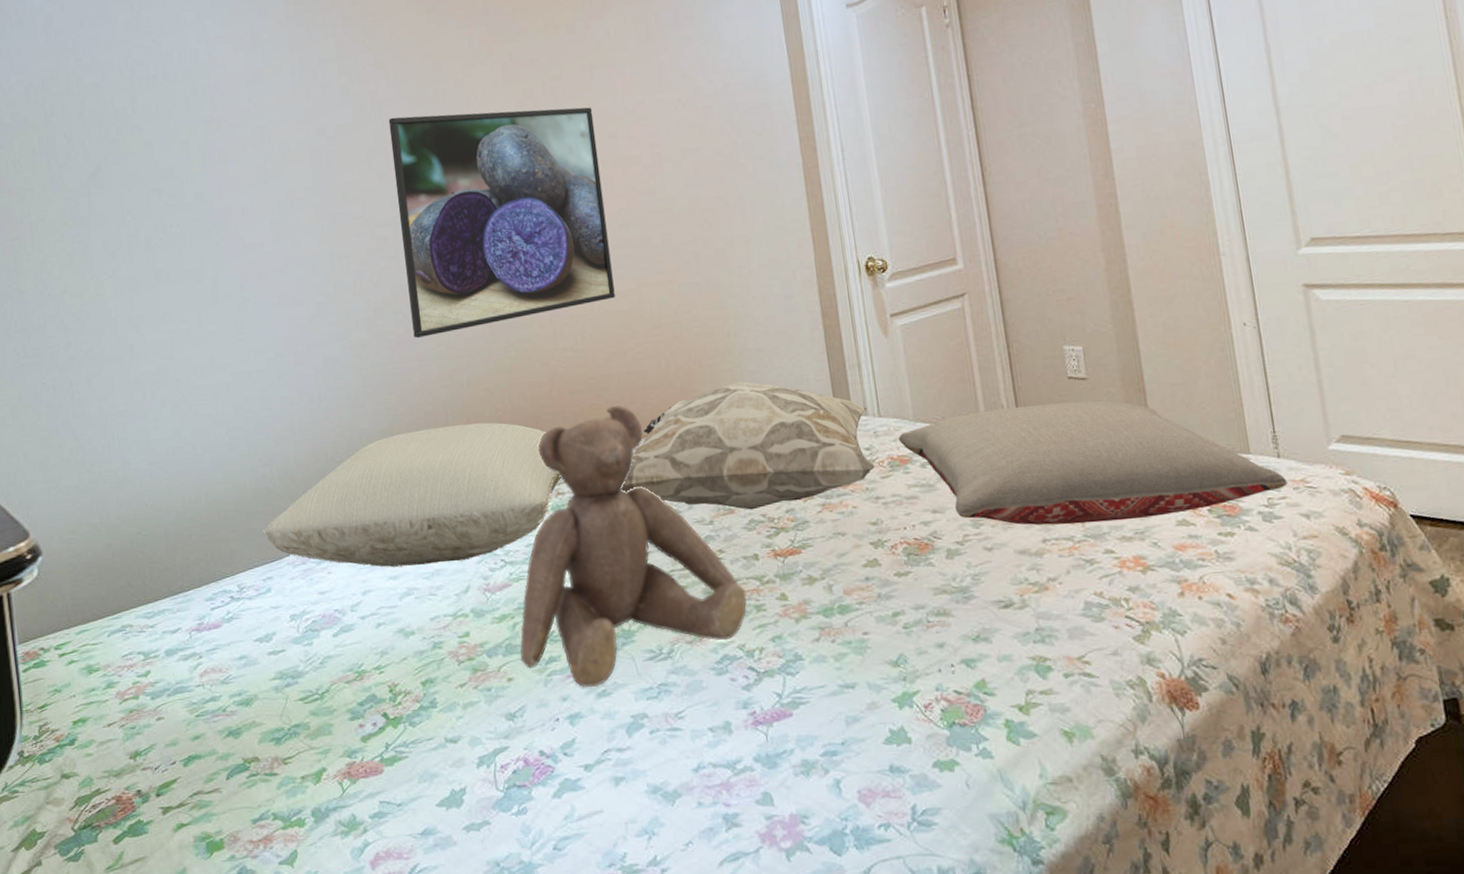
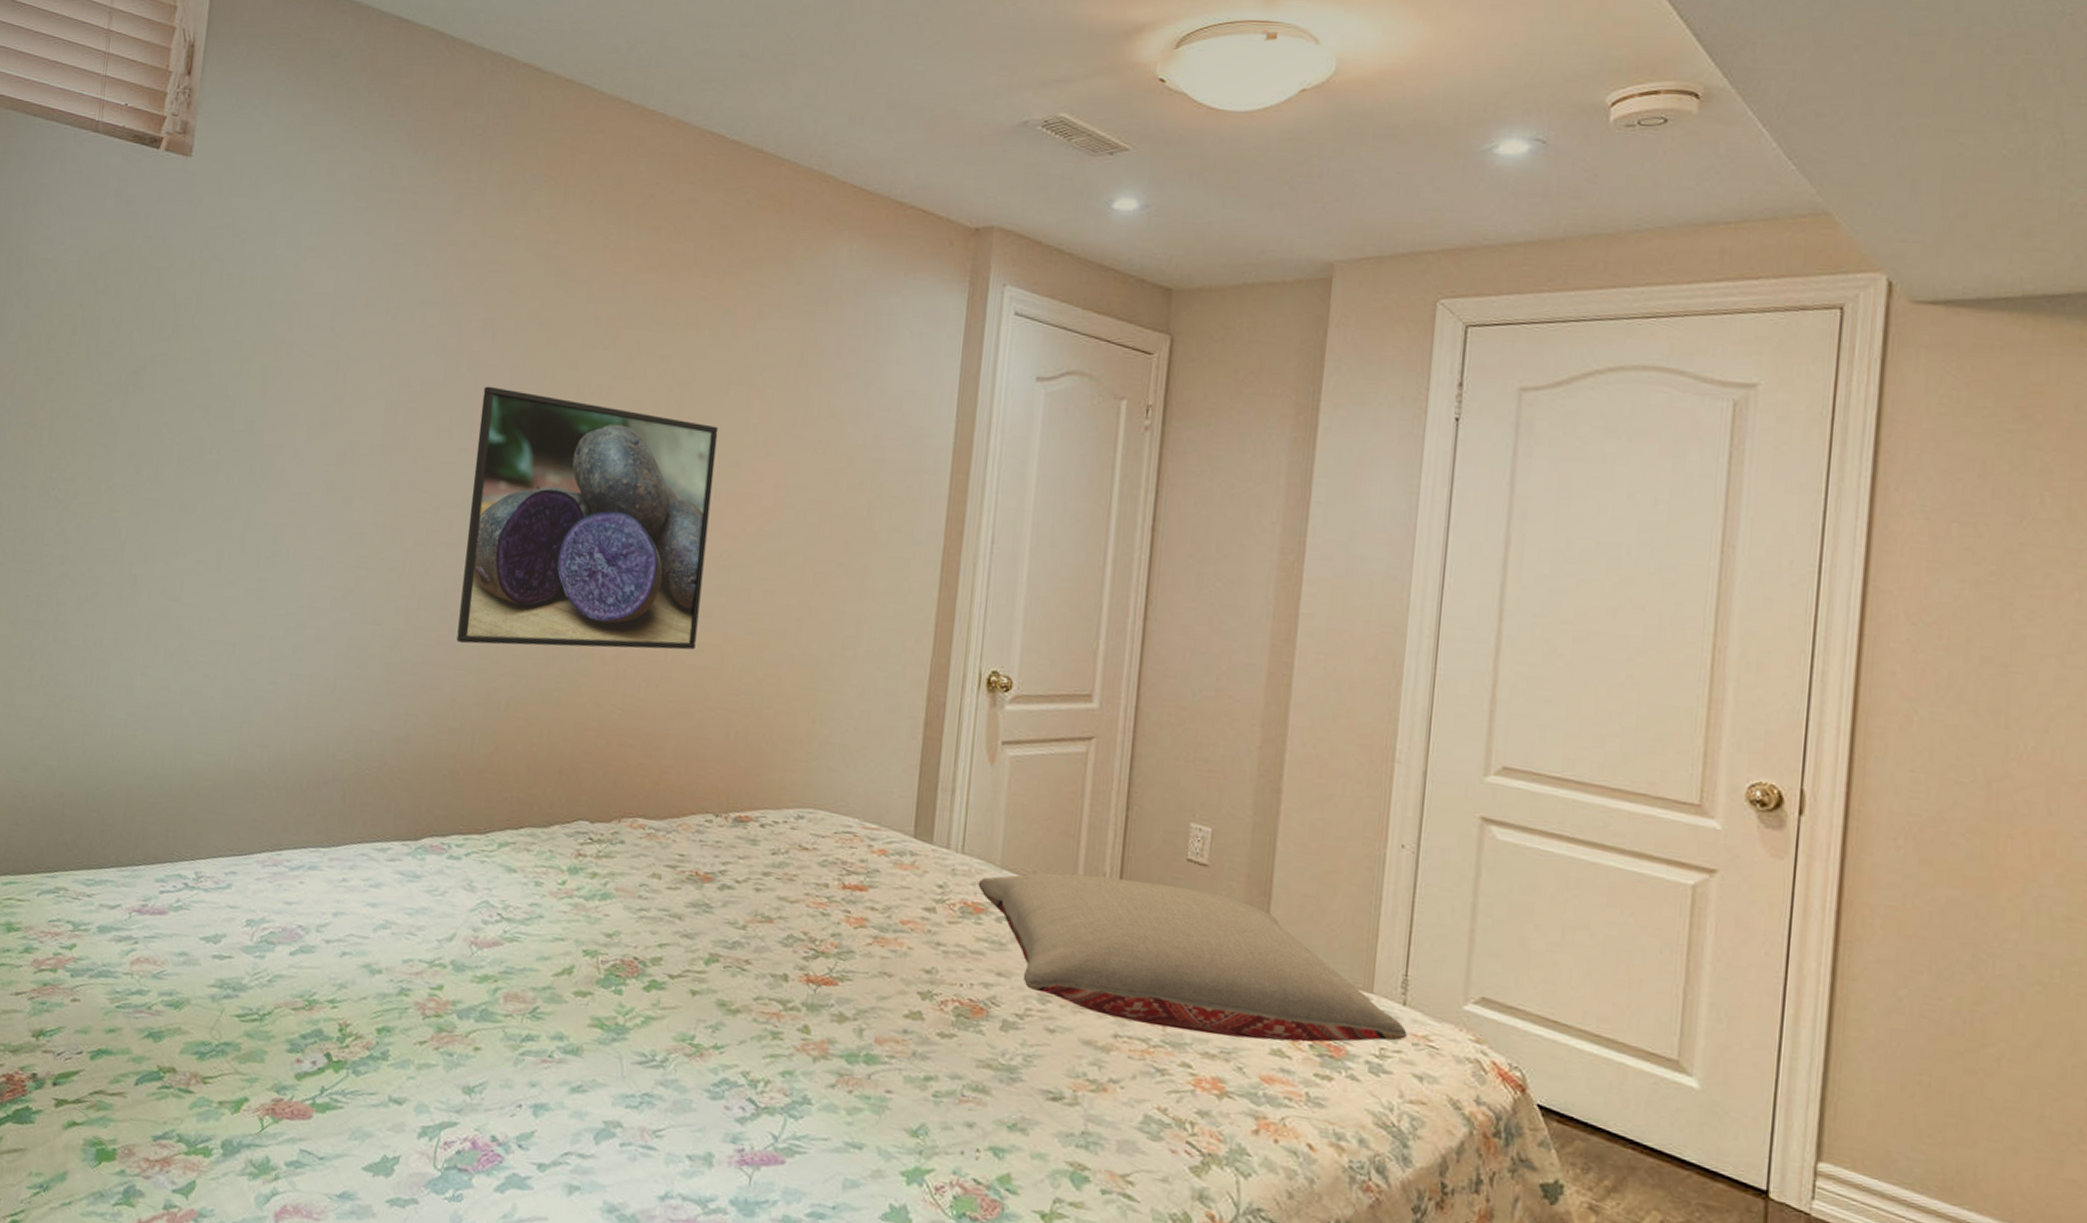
pillow: present [263,422,562,568] -> none [237,745,587,905]
teddy bear: present [520,405,748,687] -> none [493,770,765,1080]
decorative pillow: present [620,382,875,510] -> none [649,776,951,926]

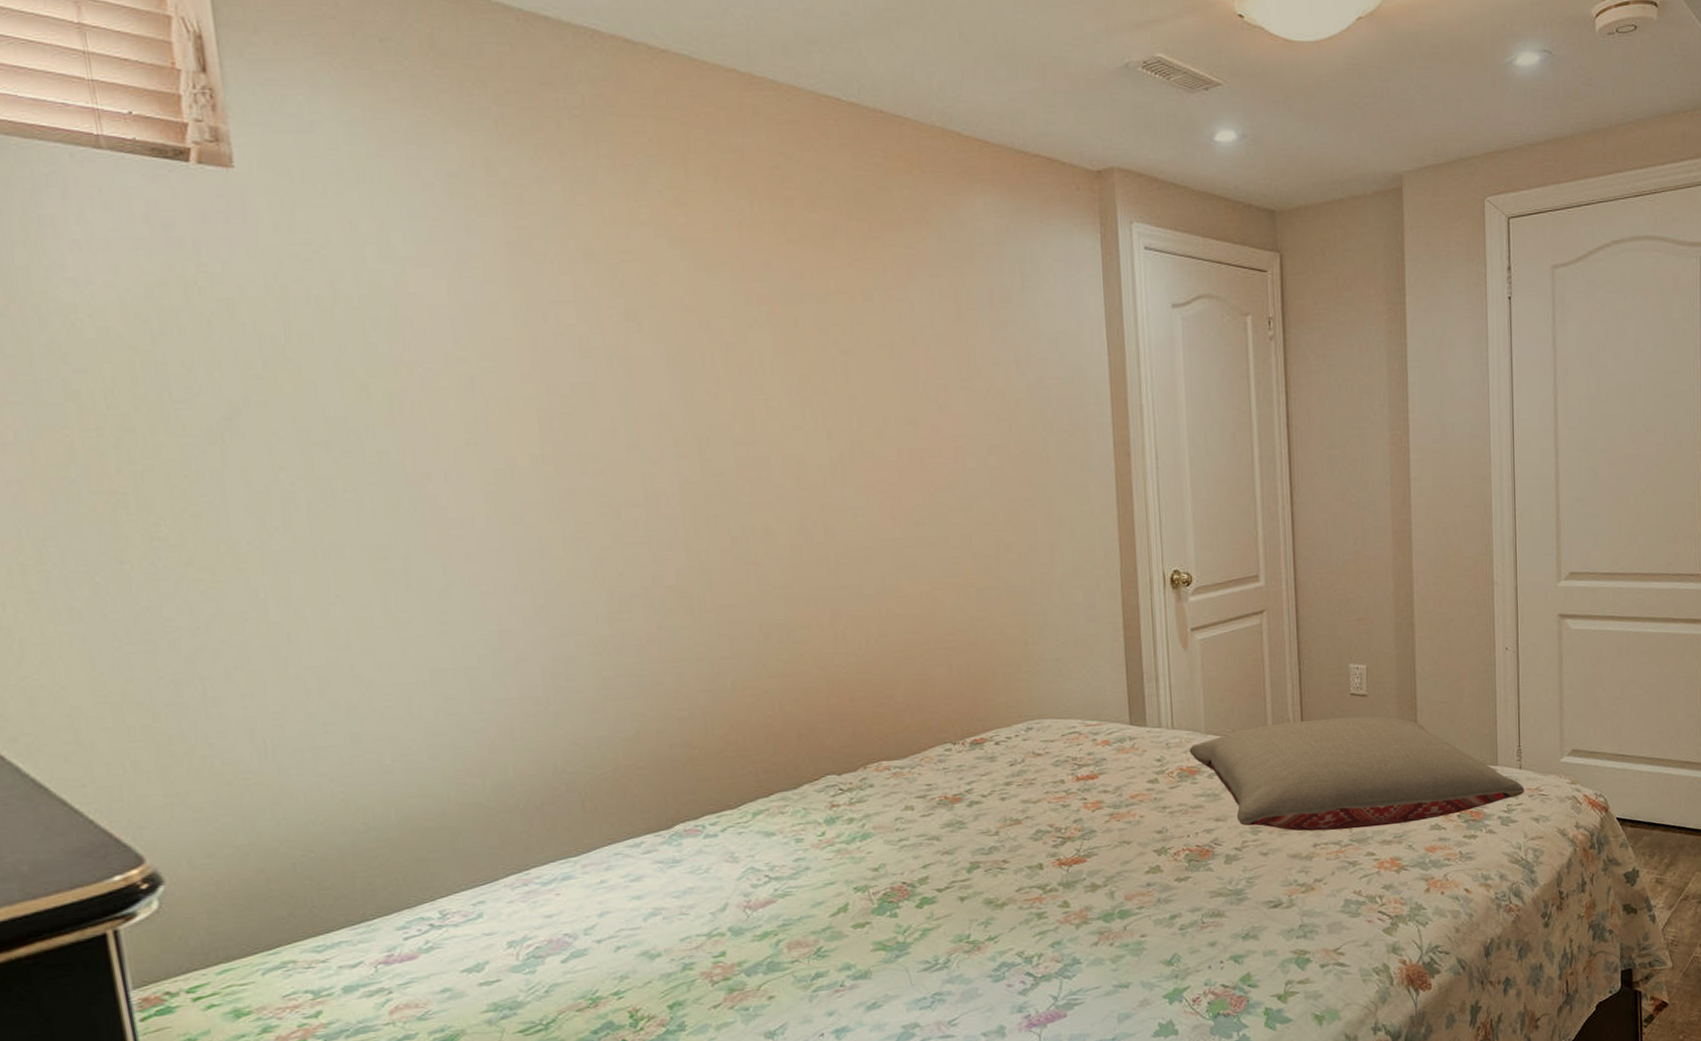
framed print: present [456,386,719,650] -> none [641,379,906,637]

